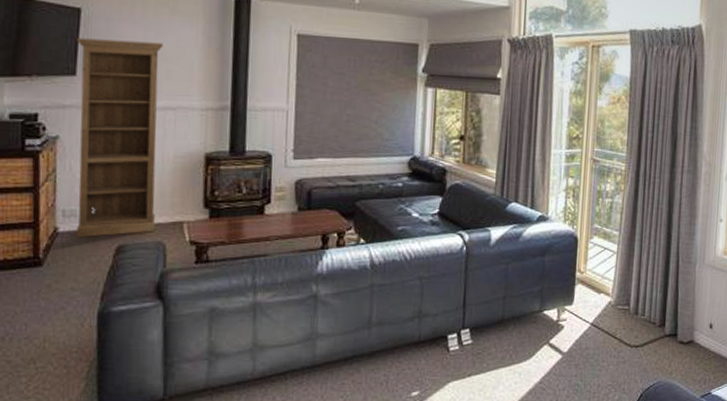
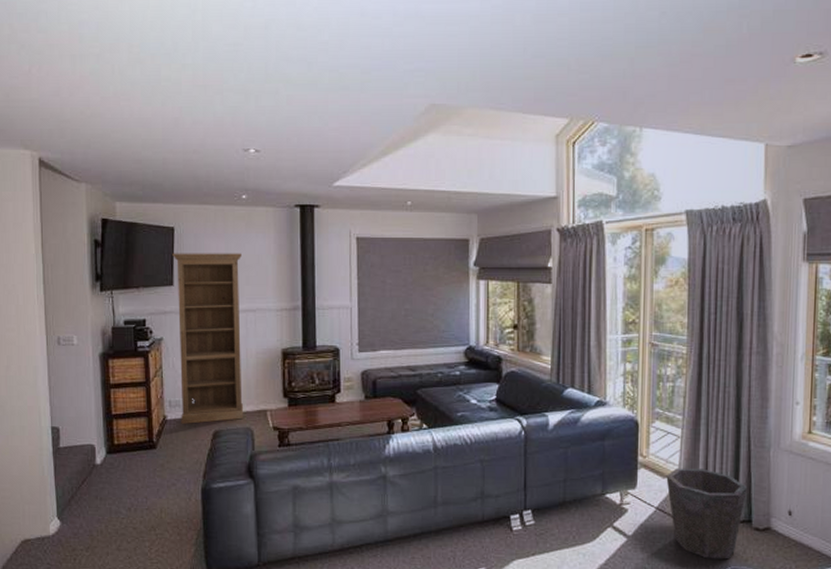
waste bin: none [601,283,674,373] -> present [666,468,747,560]

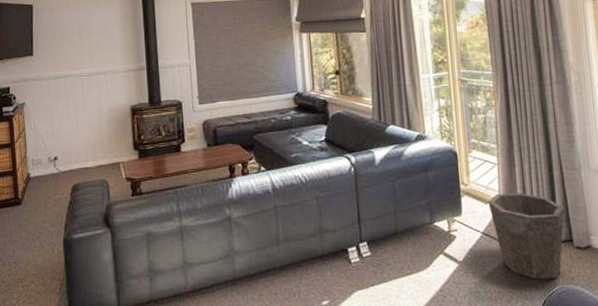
bookshelf: present [171,253,244,424] -> none [31,23,99,180]

